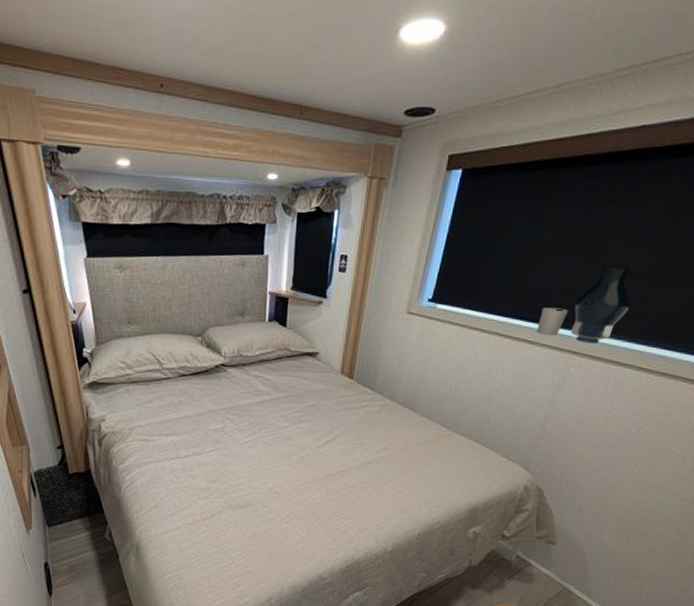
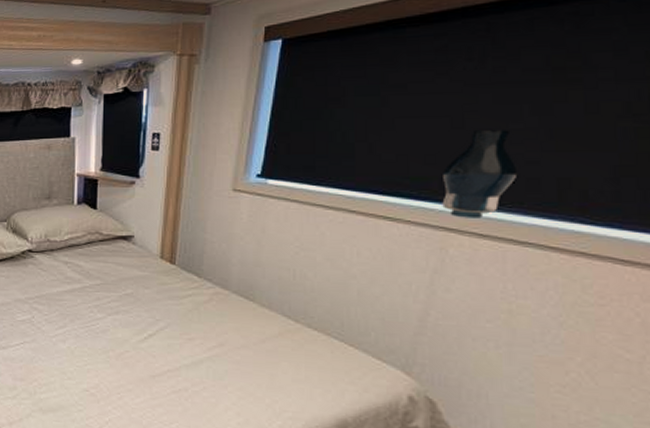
candle holder: present [536,307,568,335] -> none [396,179,434,210]

